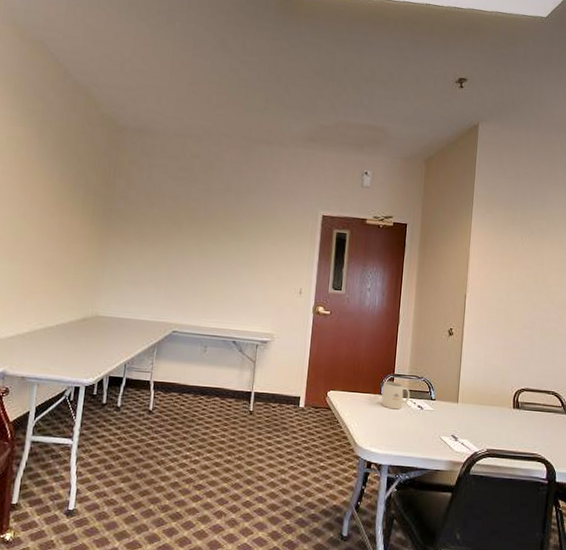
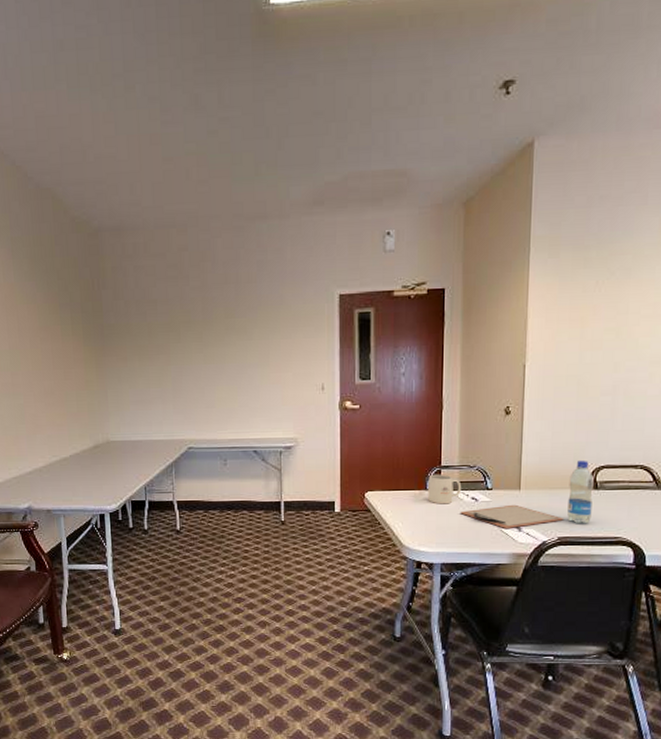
clipboard: none [407,415,493,438] -> present [460,504,564,530]
bottle: none [495,381,516,439] -> present [567,460,594,524]

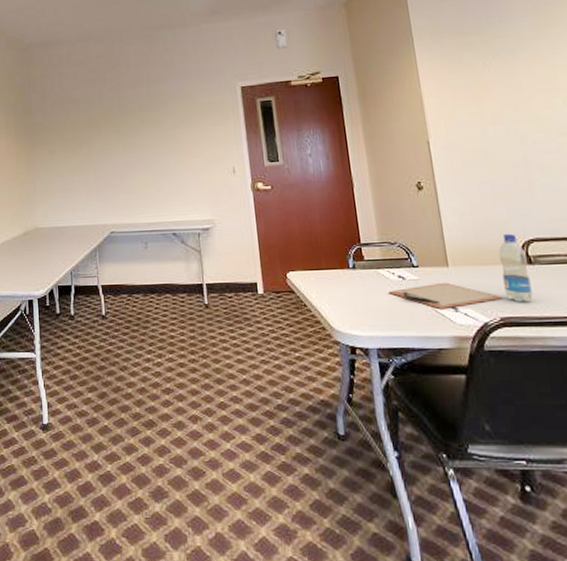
mug: present [427,474,462,504] -> none [349,252,386,284]

